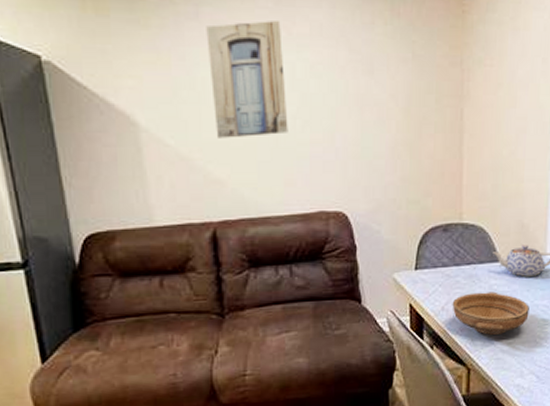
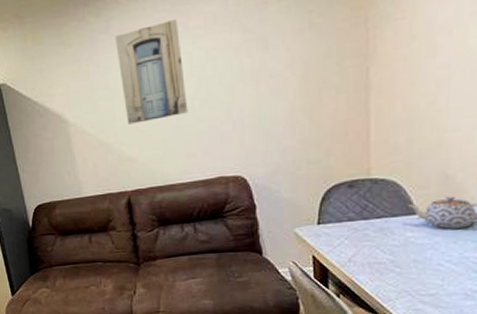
bowl: present [452,291,529,335] -> none [360,244,457,286]

